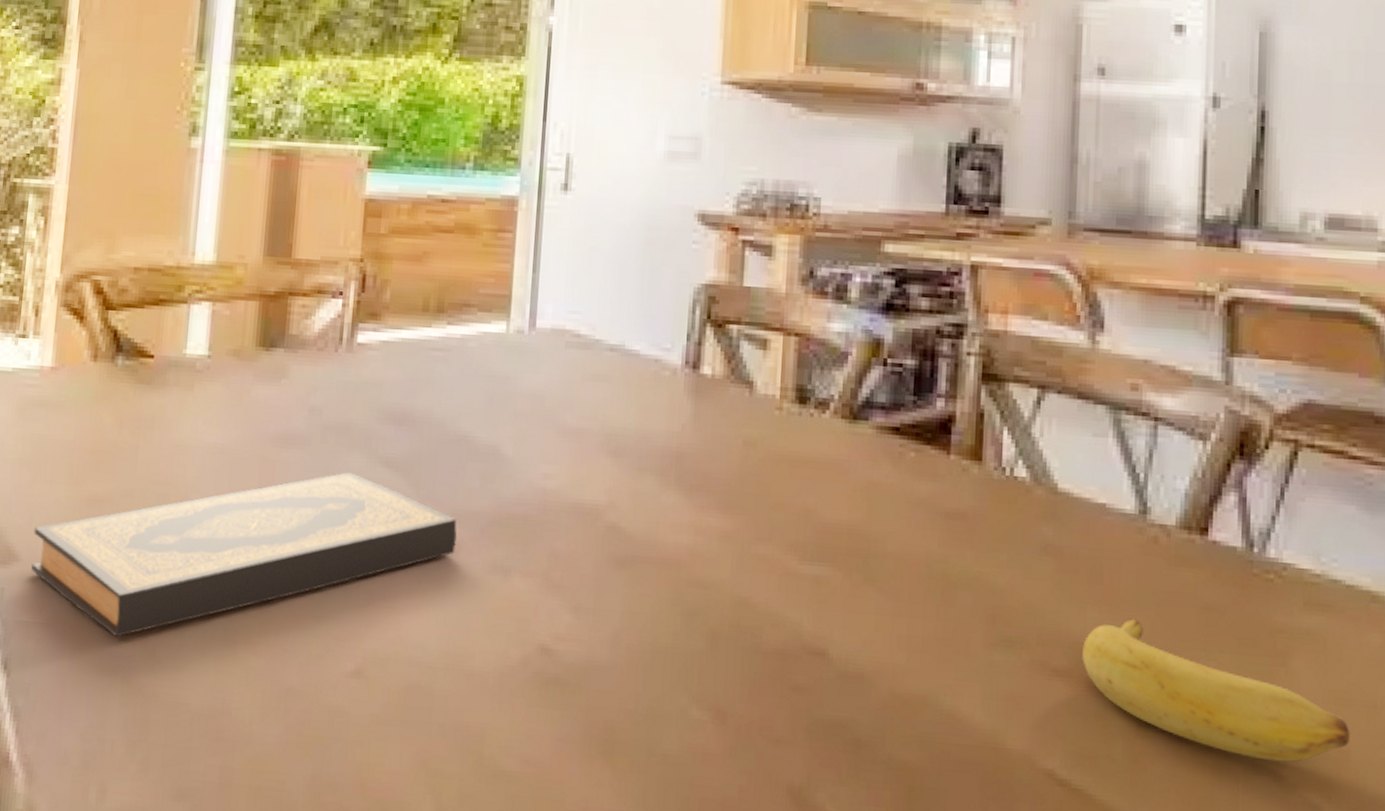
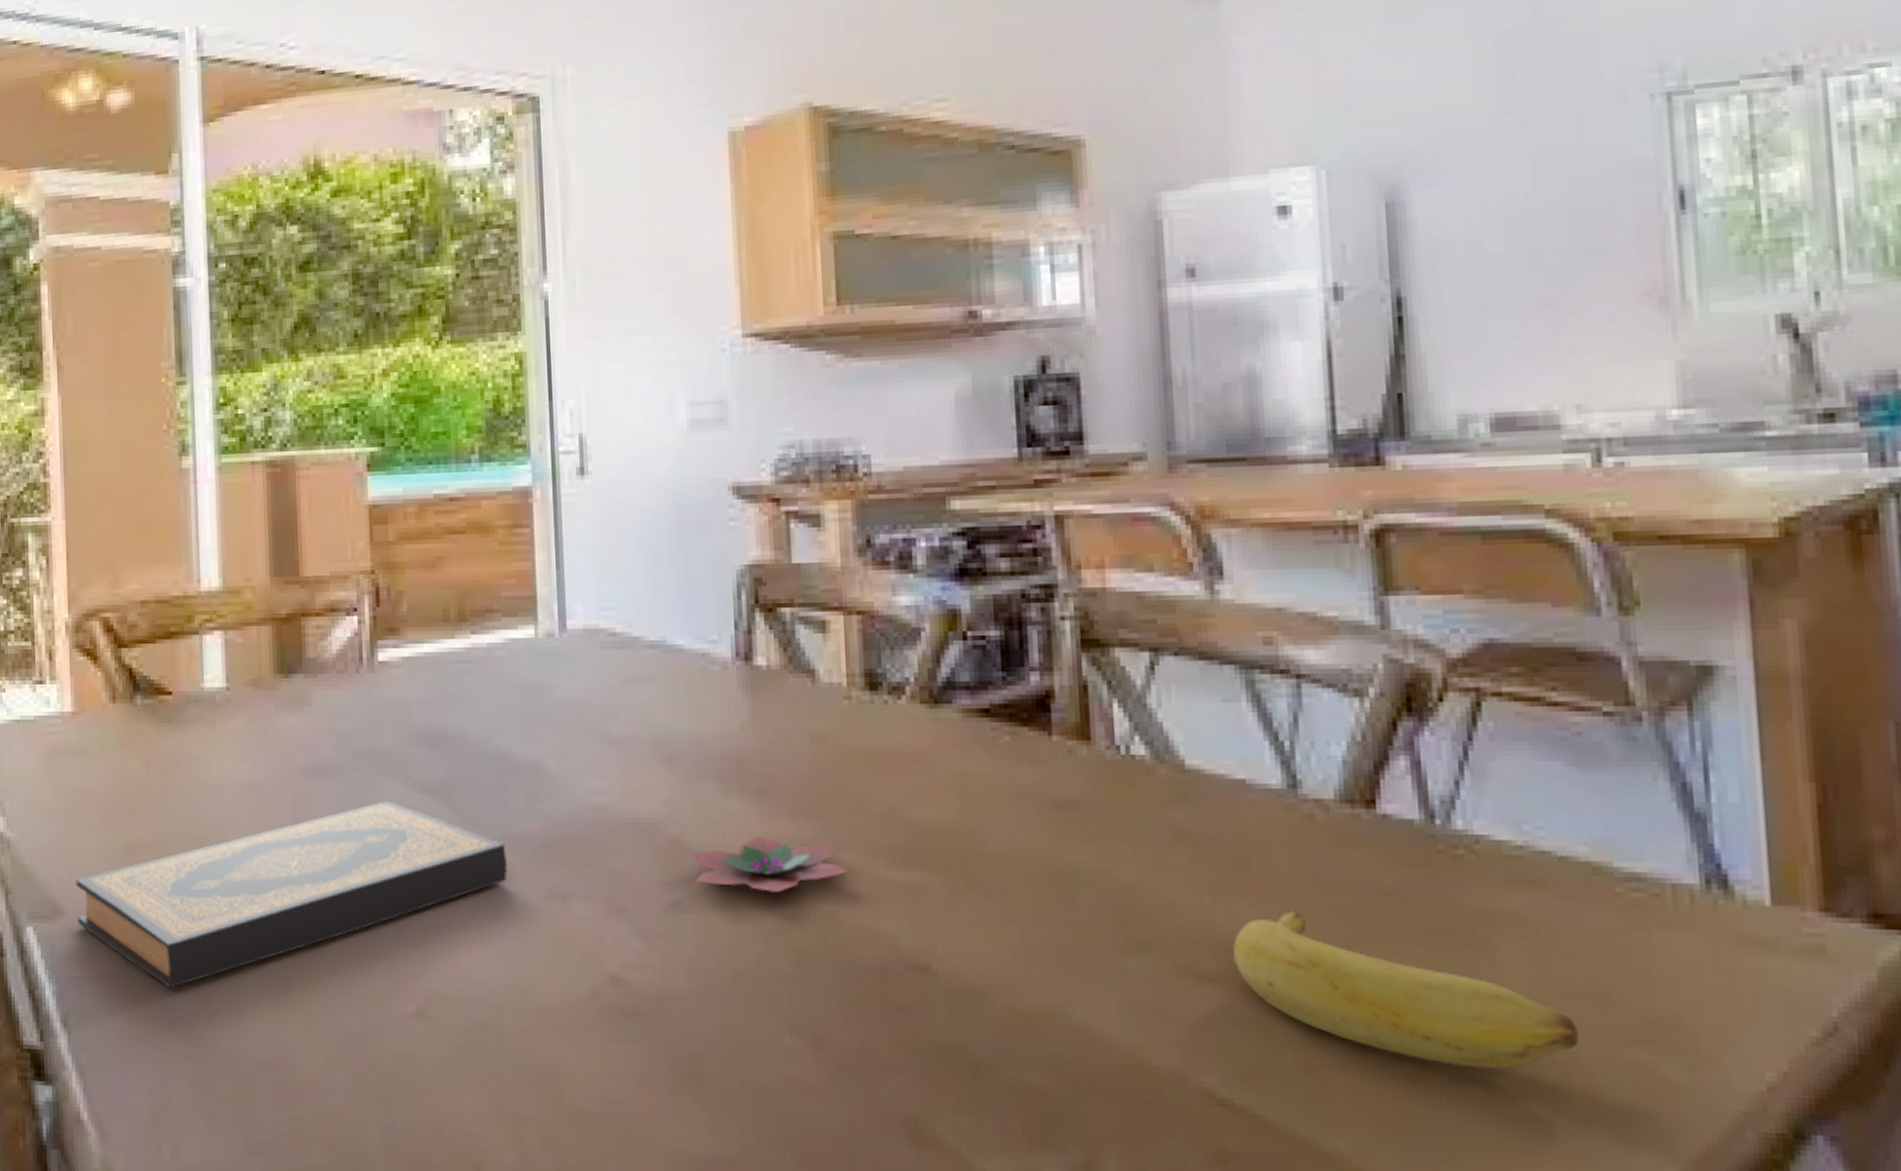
flower: none [626,526,764,578] -> present [691,836,848,892]

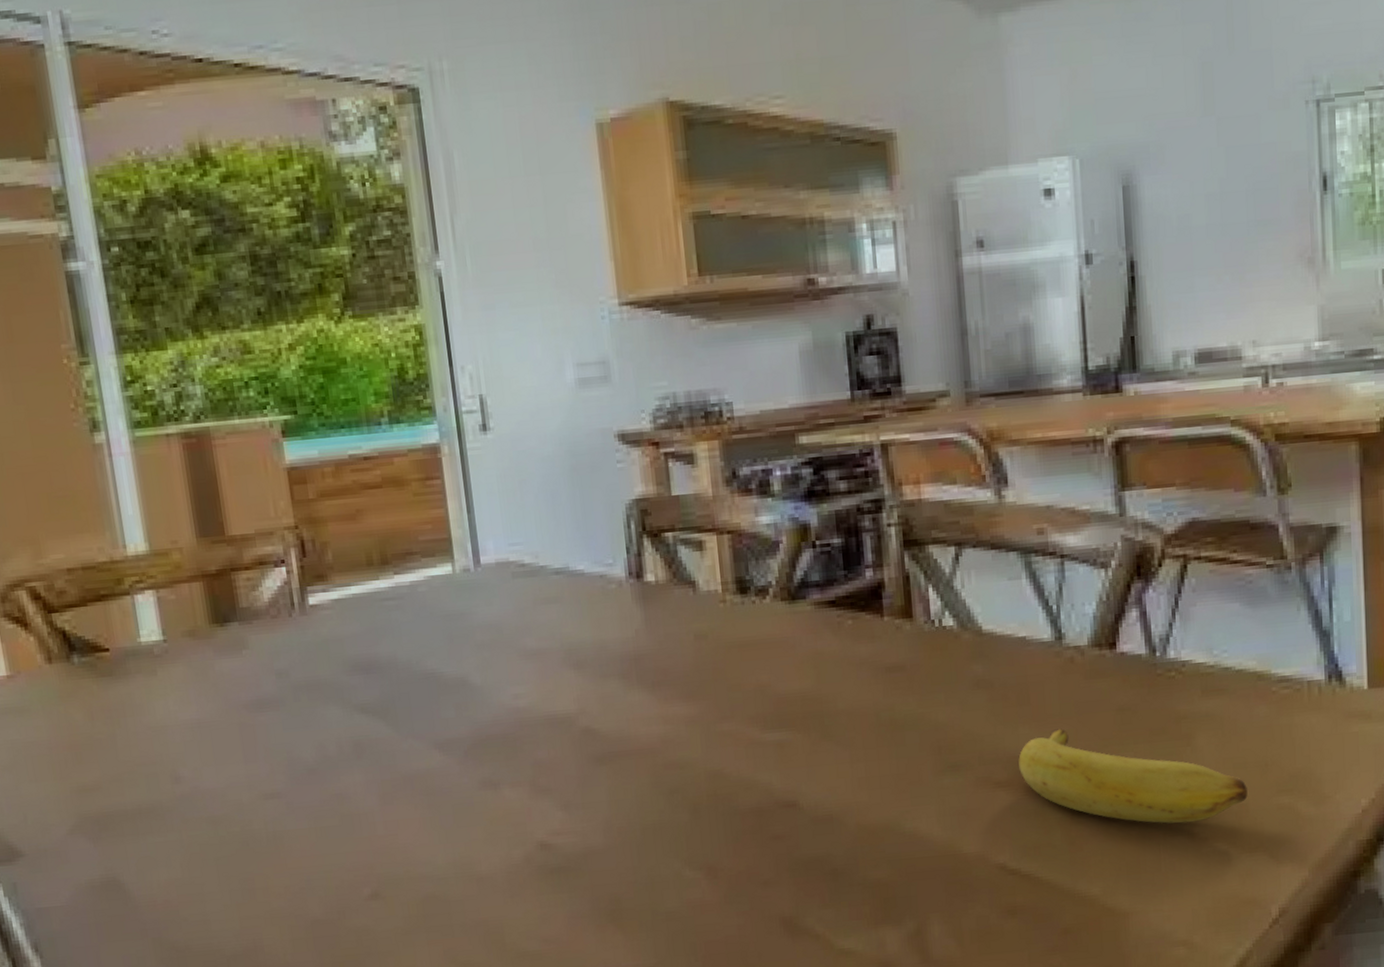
hardback book: present [75,801,507,988] -> none [31,723,444,906]
flower: present [691,836,848,892] -> none [601,718,730,761]

